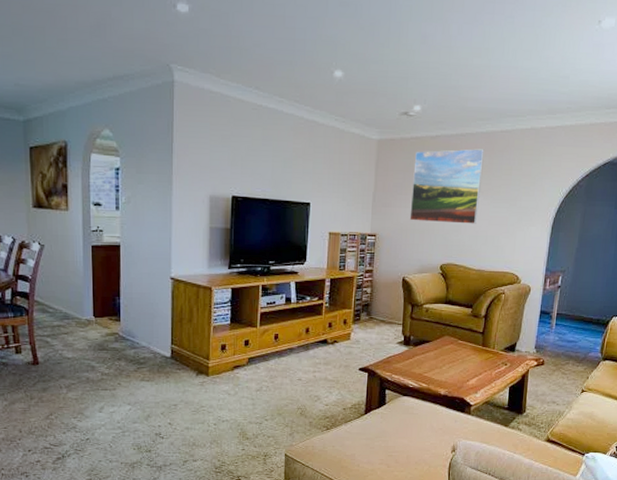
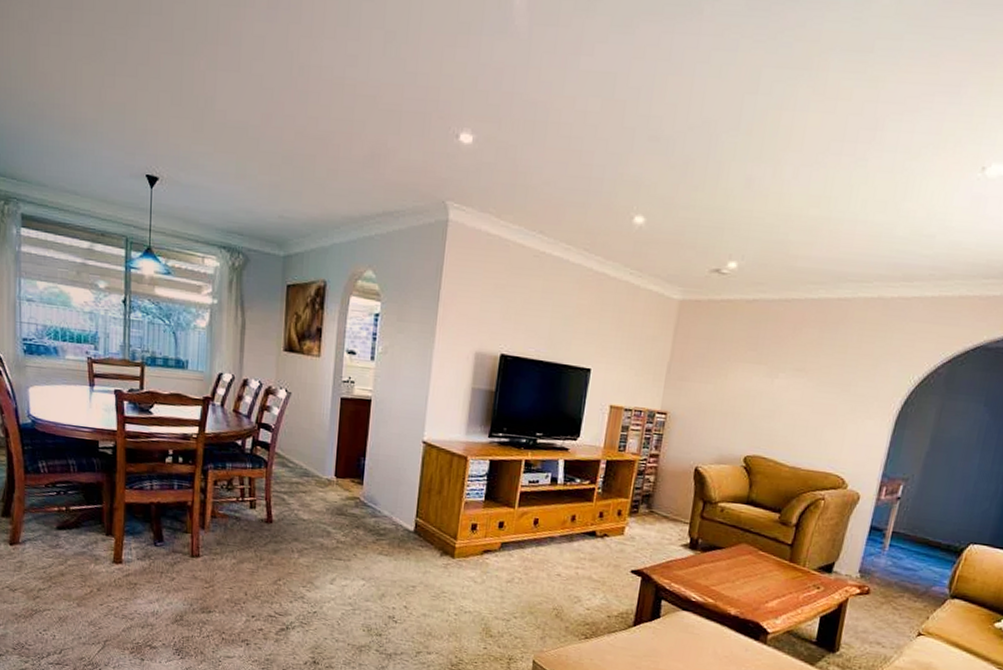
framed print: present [409,149,484,224] -> none [710,317,814,410]

